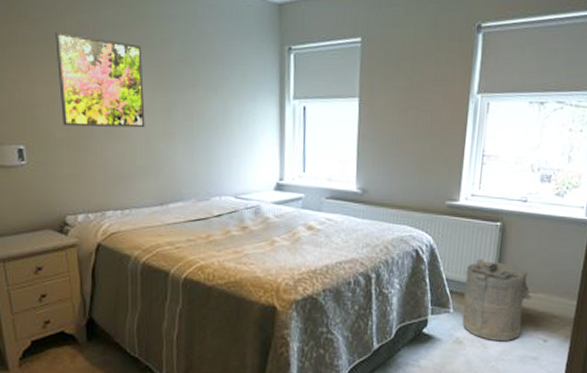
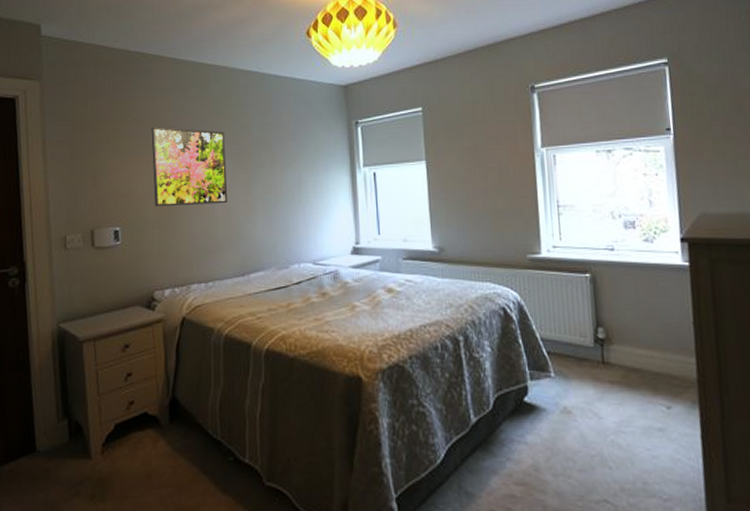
laundry hamper: present [462,258,539,342] -> none [561,314,649,410]

